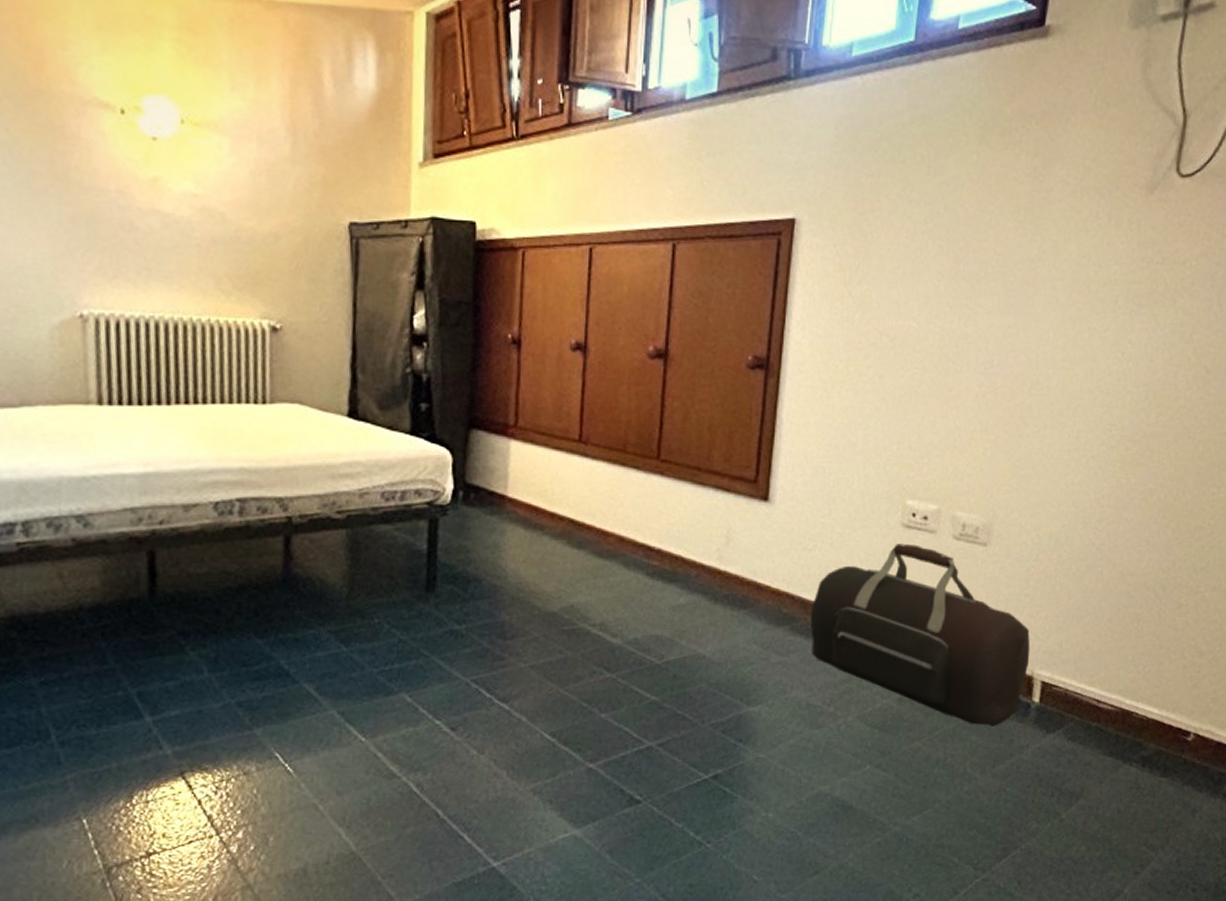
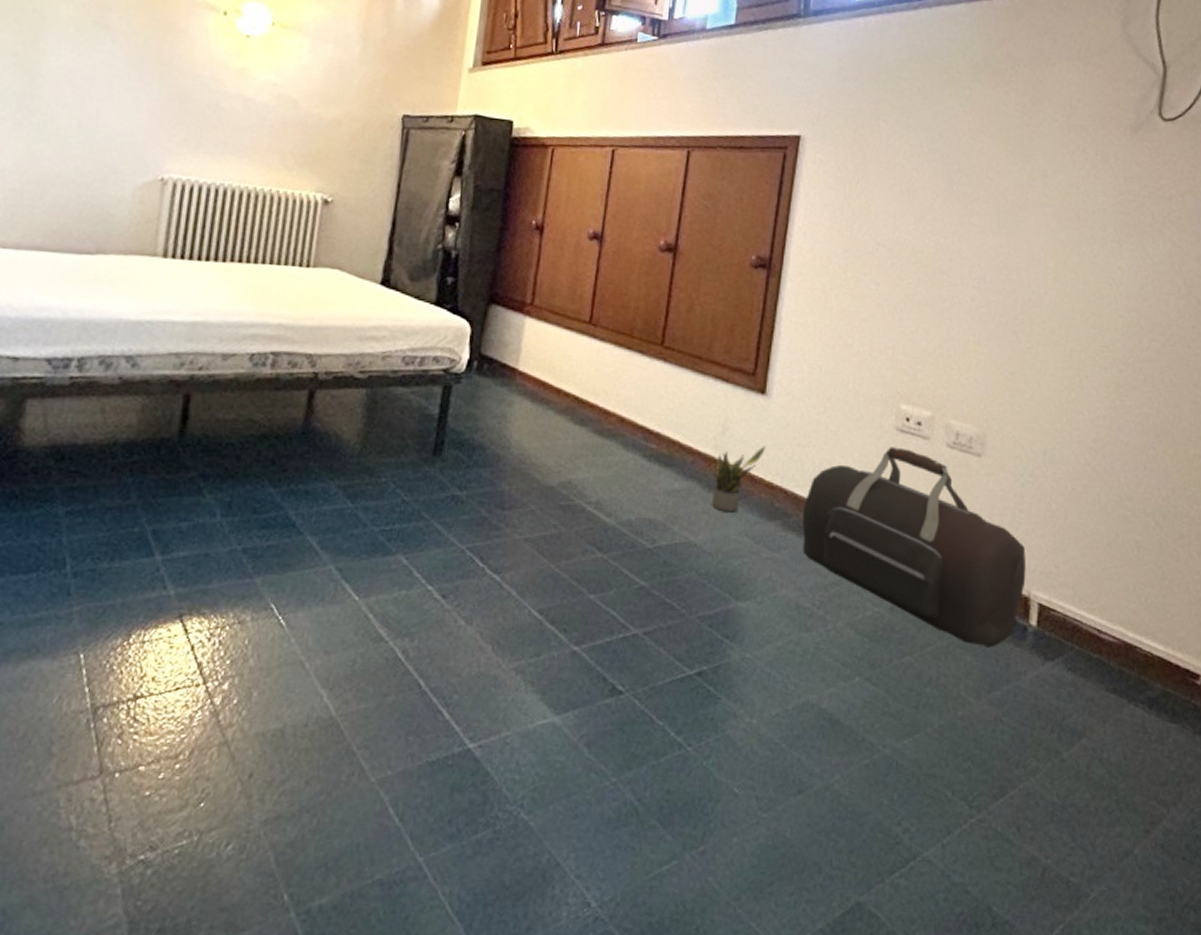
potted plant: none [718,553,771,622] -> present [711,446,766,513]

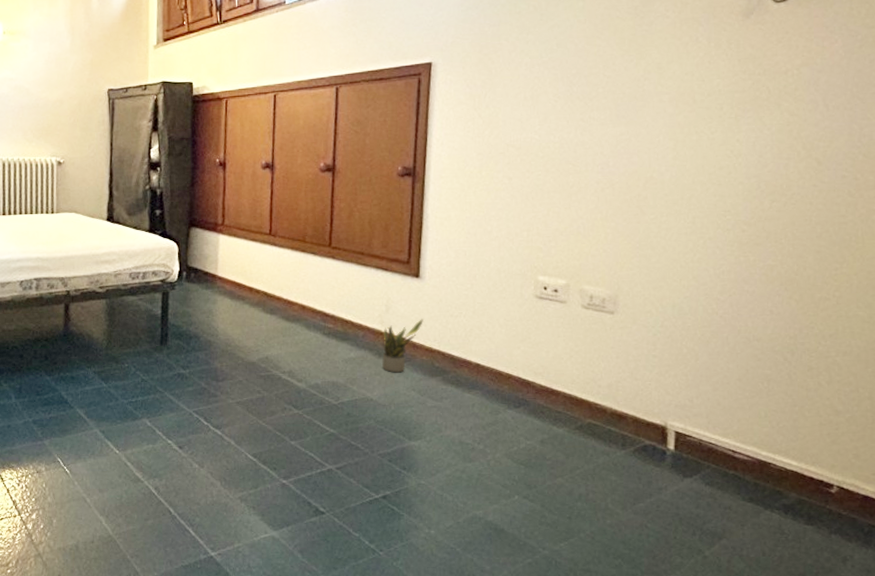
duffel bag: present [802,447,1027,648] -> none [459,311,662,469]

